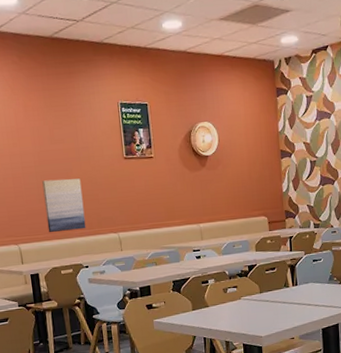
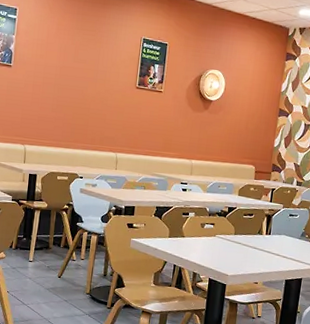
wall art: present [42,178,86,233] -> none [54,92,93,143]

